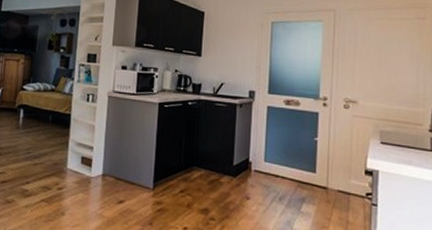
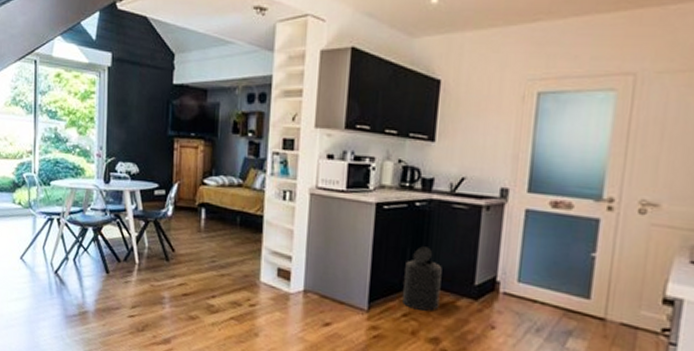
trash can: none [179,136,209,188] -> present [401,246,442,312]

